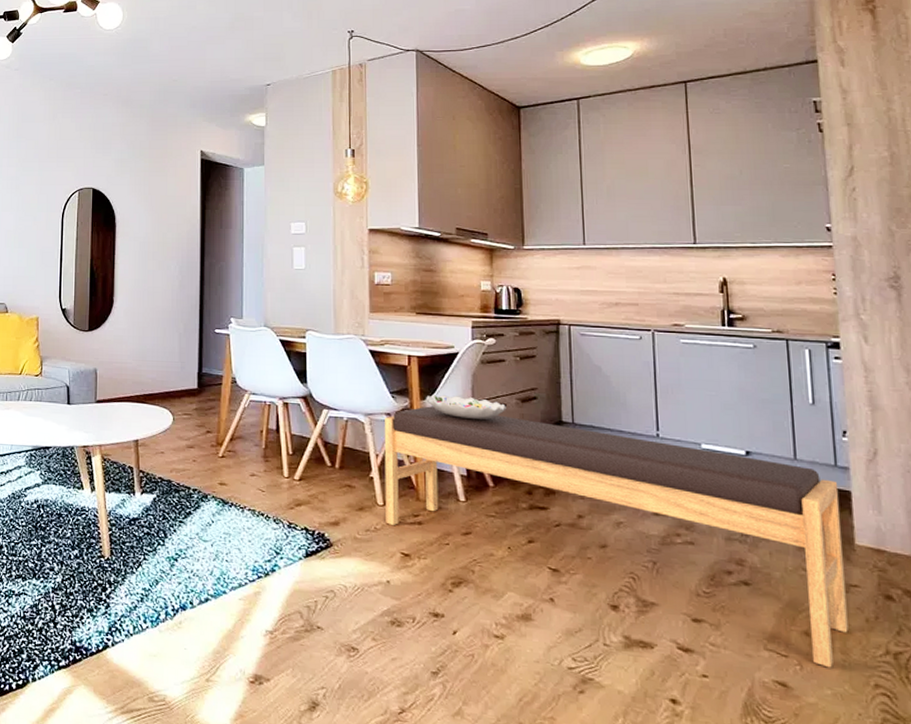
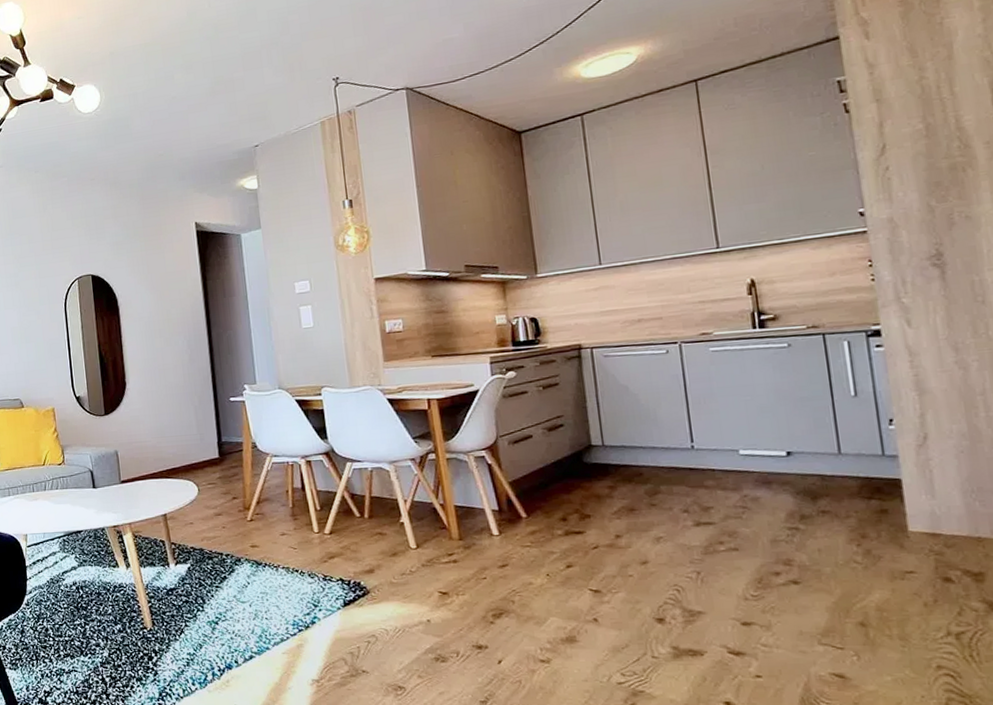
bench: present [384,406,848,668] -> none [409,446,906,655]
decorative bowl: present [426,395,506,419] -> none [450,432,533,455]

